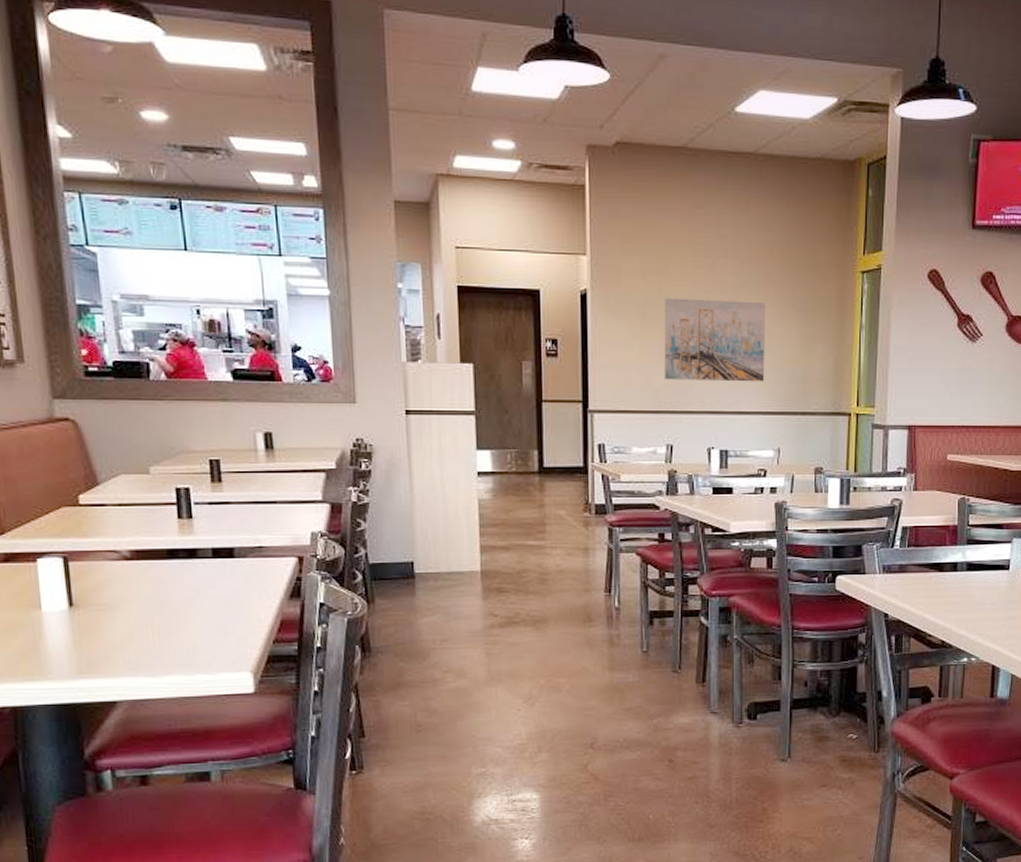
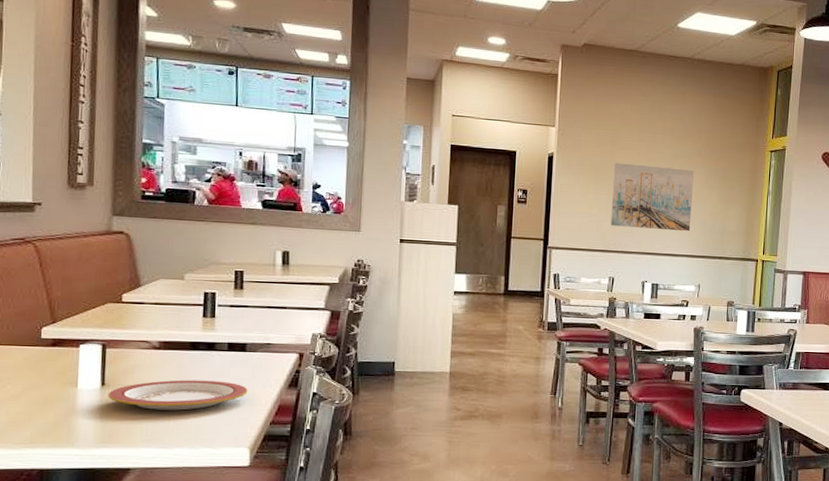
plate: none [78,594,243,632] -> present [108,379,248,411]

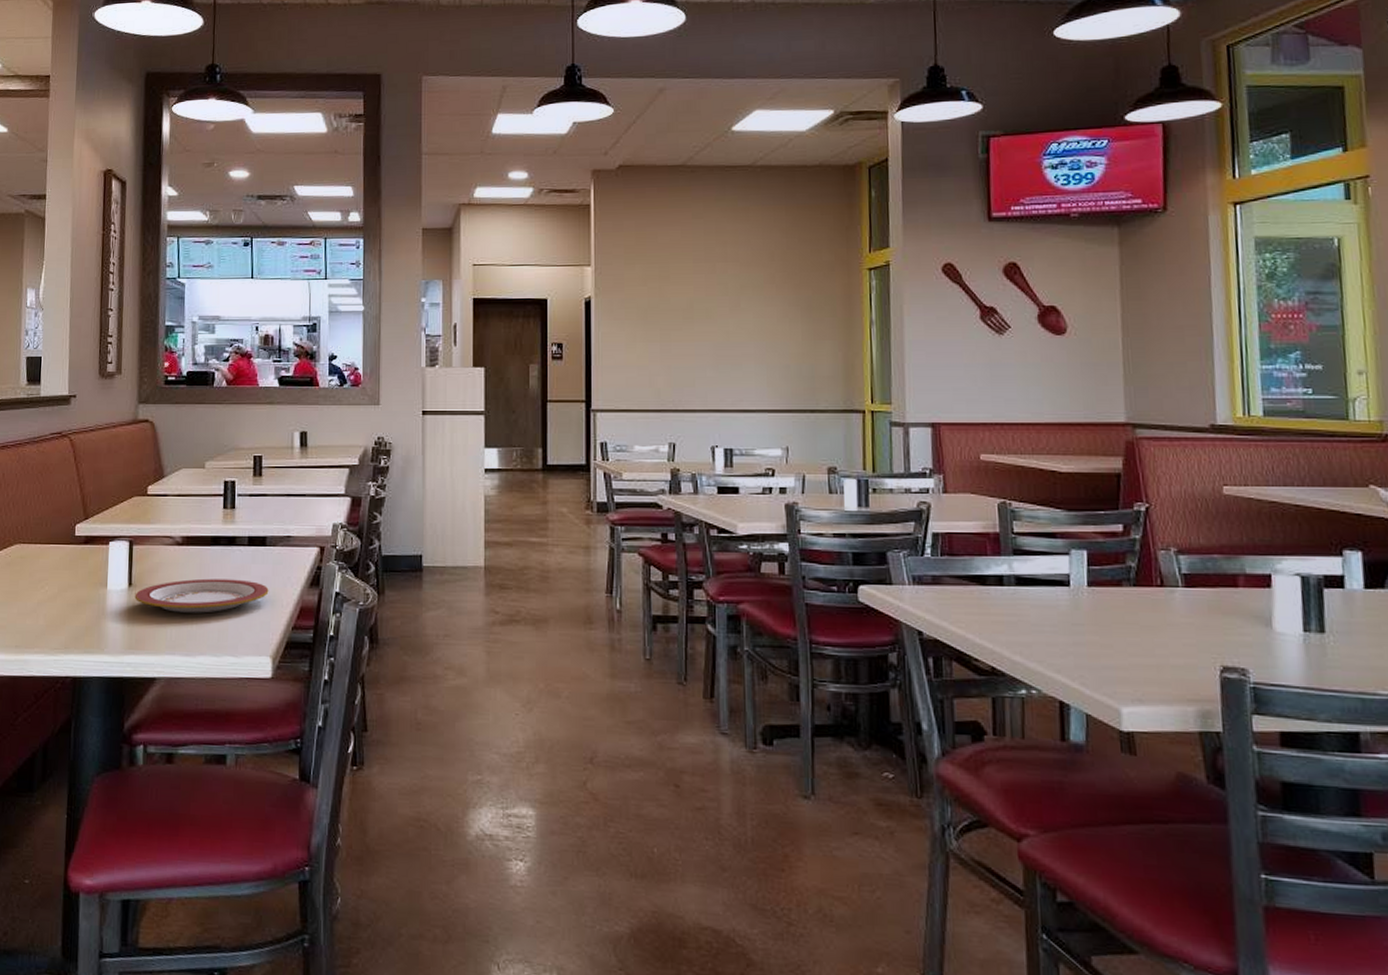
wall art: present [610,163,695,232] -> none [665,301,770,380]

